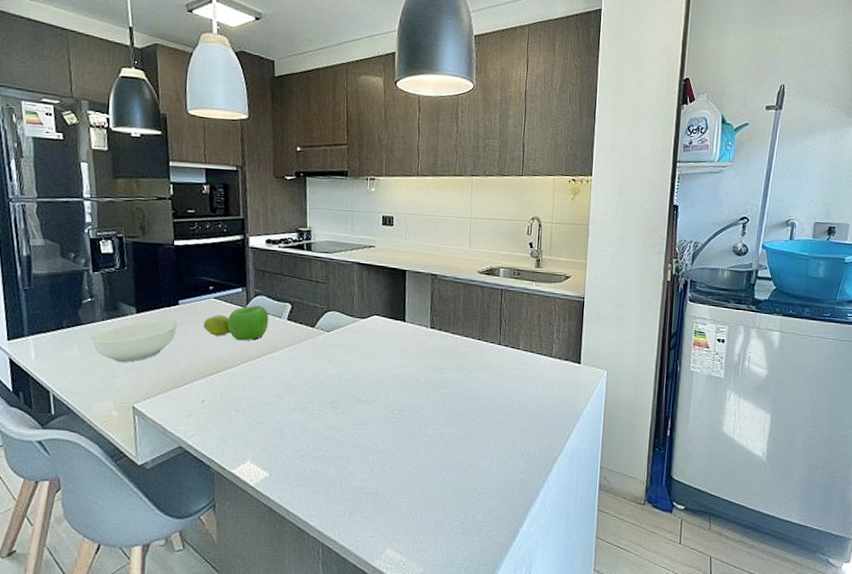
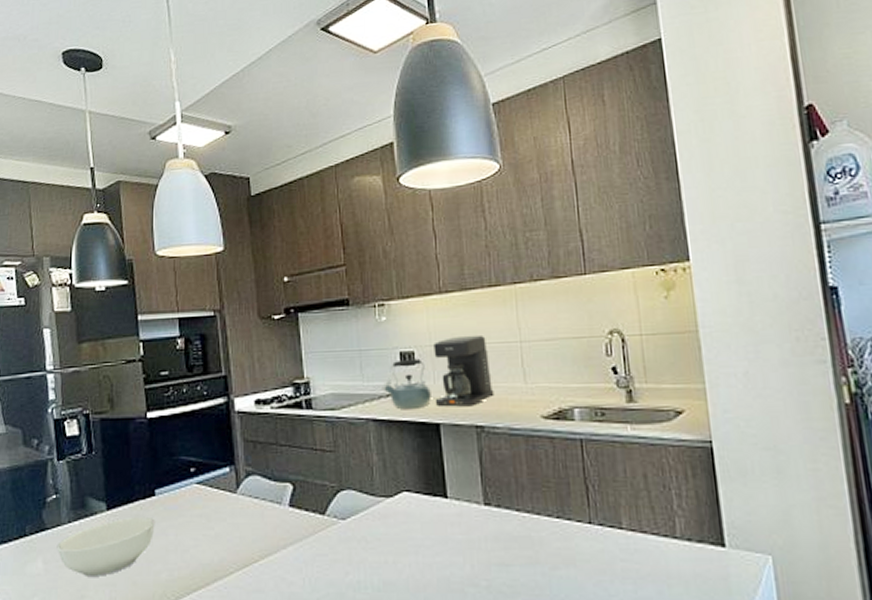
fruit: present [203,315,231,336] -> none [185,506,219,534]
fruit: present [227,305,269,341] -> none [214,489,266,539]
kettle: none [366,221,403,259] -> present [382,358,431,410]
coffee maker: none [404,209,447,260] -> present [433,336,493,407]

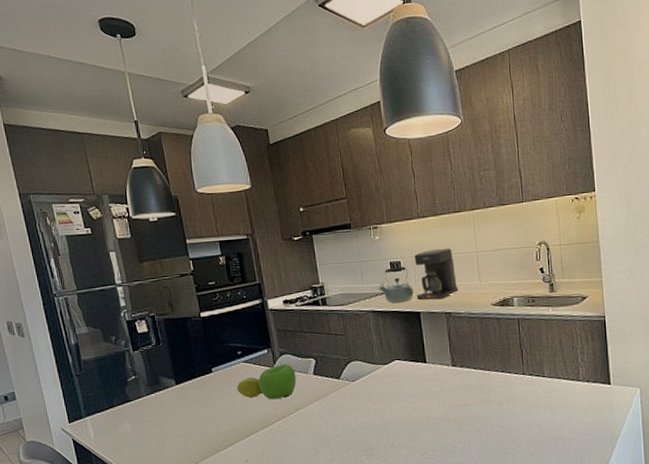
bowl: present [56,516,155,576] -> none [139,387,214,432]
fruit: none [185,506,219,534] -> present [237,377,263,398]
fruit: none [214,489,266,539] -> present [258,364,297,400]

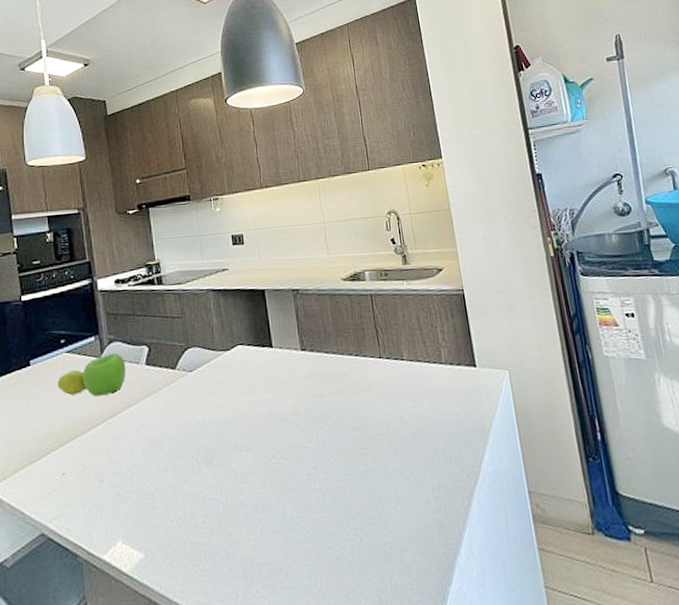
kettle: present [378,266,414,304] -> none [218,240,258,281]
coffee maker: present [414,249,457,300] -> none [258,220,305,276]

